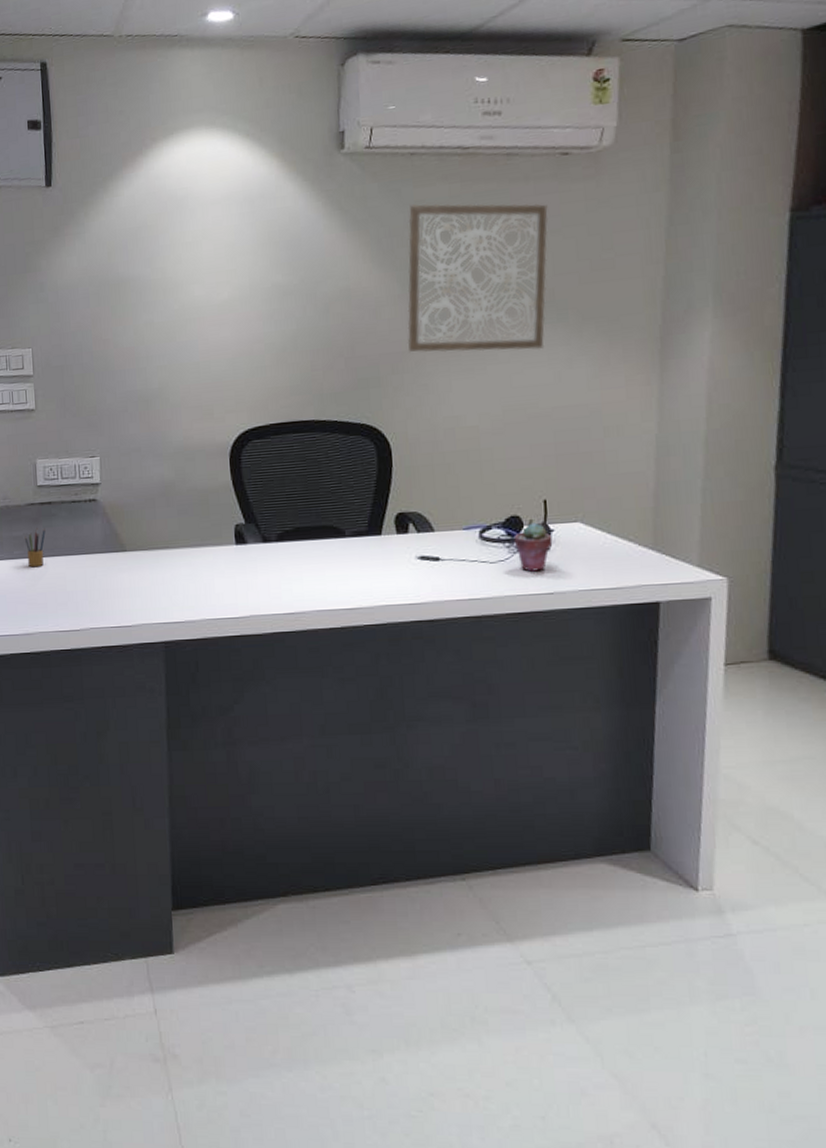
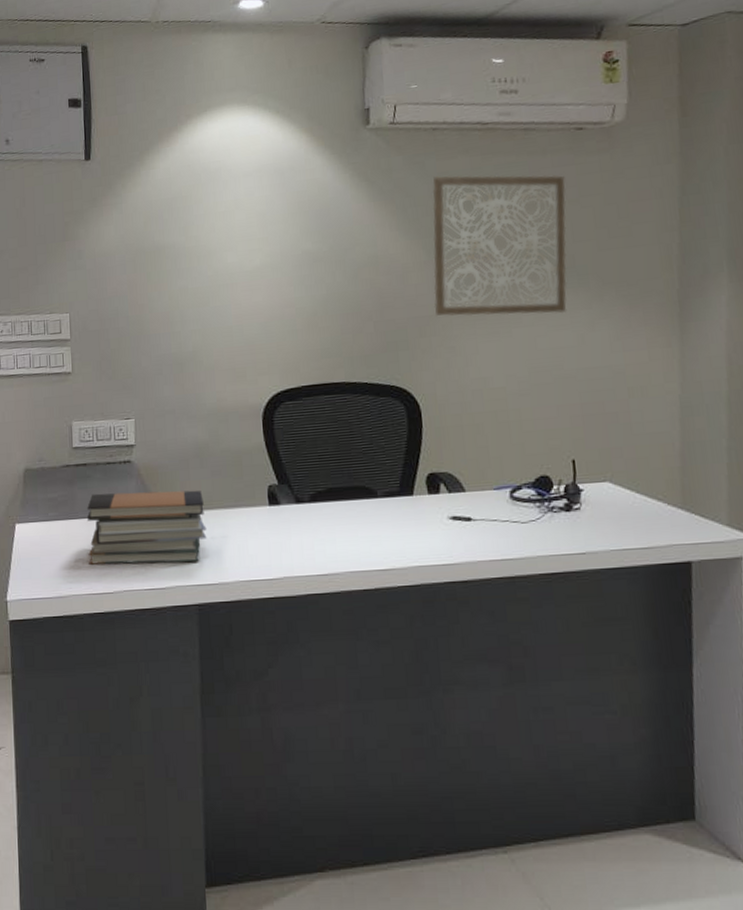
pencil box: present [24,527,46,568] -> none [59,489,80,529]
book stack: none [53,528,174,603] -> present [87,490,207,565]
potted succulent: present [513,522,553,572] -> none [544,482,583,532]

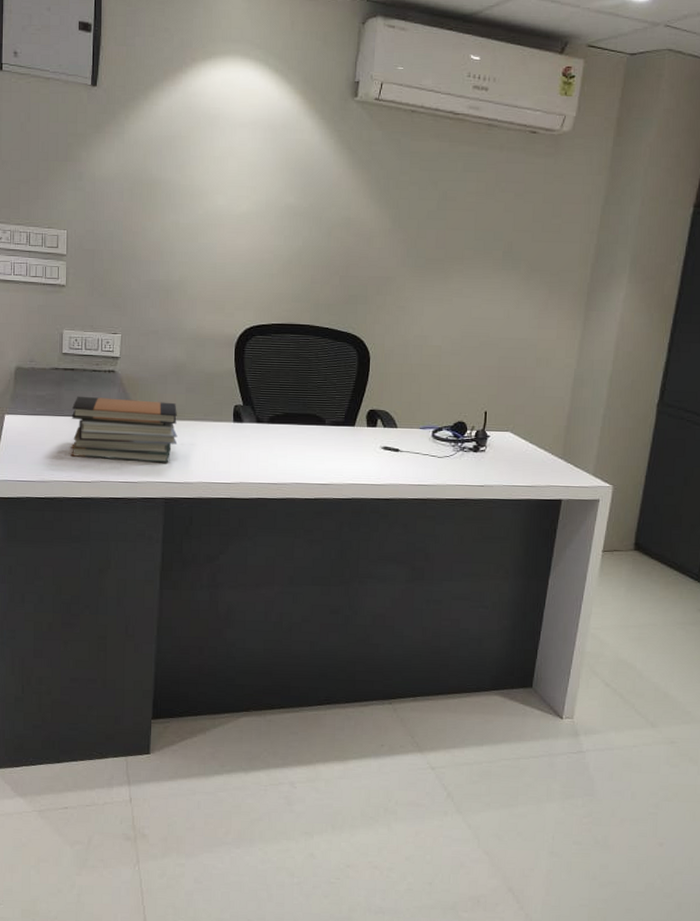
wall art: present [432,174,567,316] -> none [392,155,515,291]

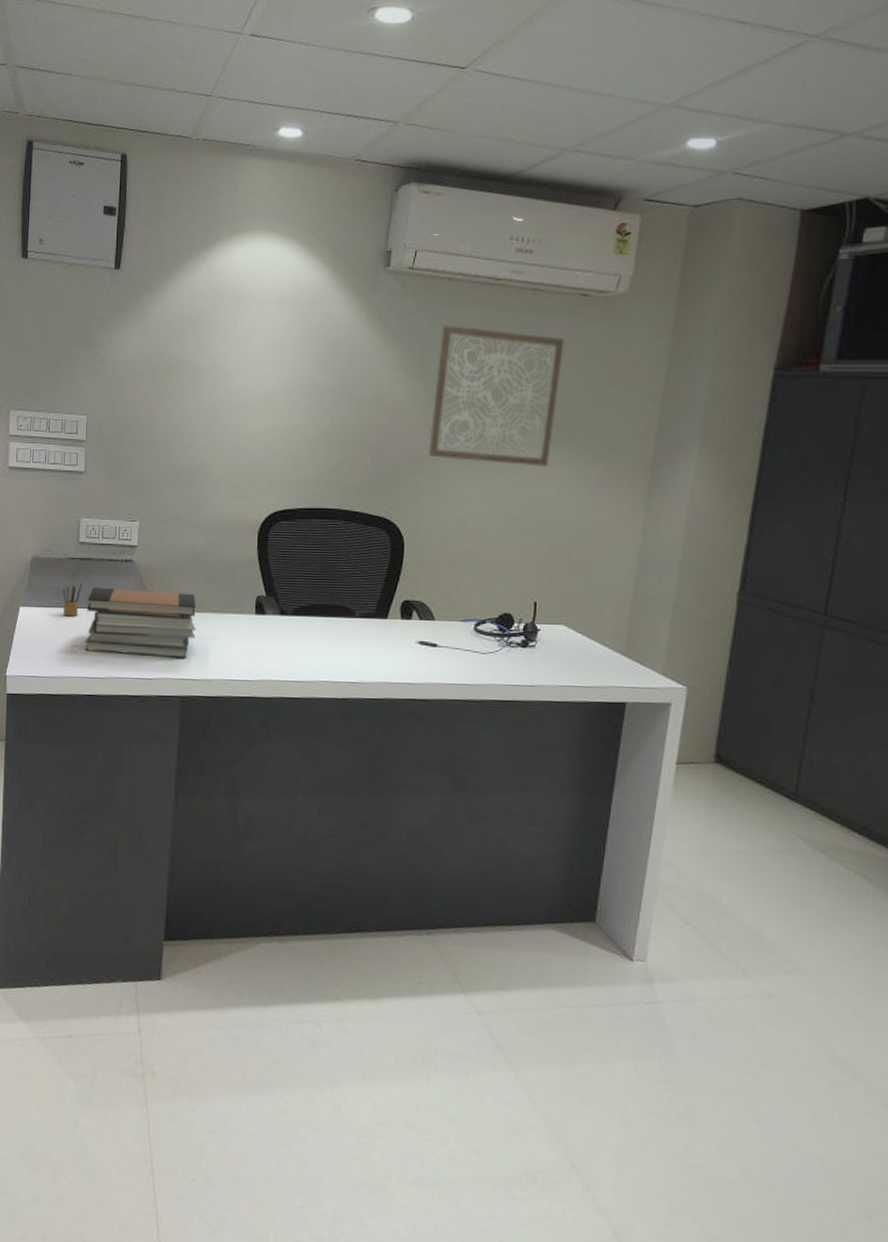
pencil box: none [47,389,67,424] -> present [62,580,82,617]
wall art: none [392,155,515,291] -> present [428,325,565,468]

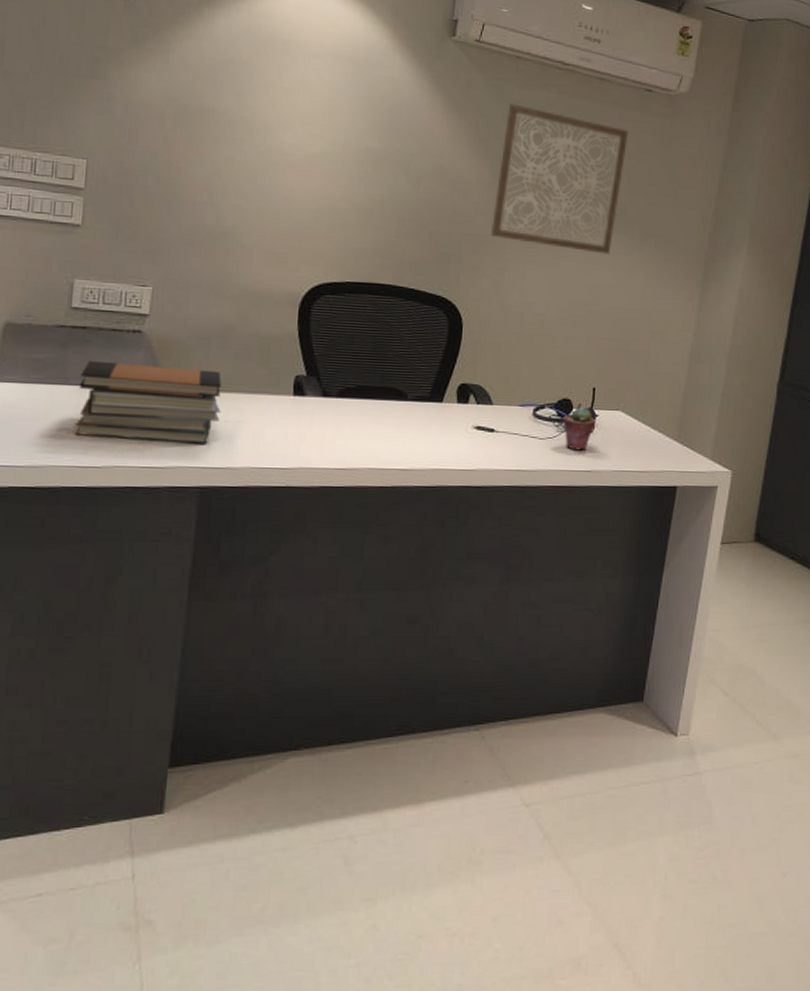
pencil box: present [62,580,82,617] -> none [46,351,75,395]
potted succulent: none [504,621,538,665] -> present [563,406,596,451]

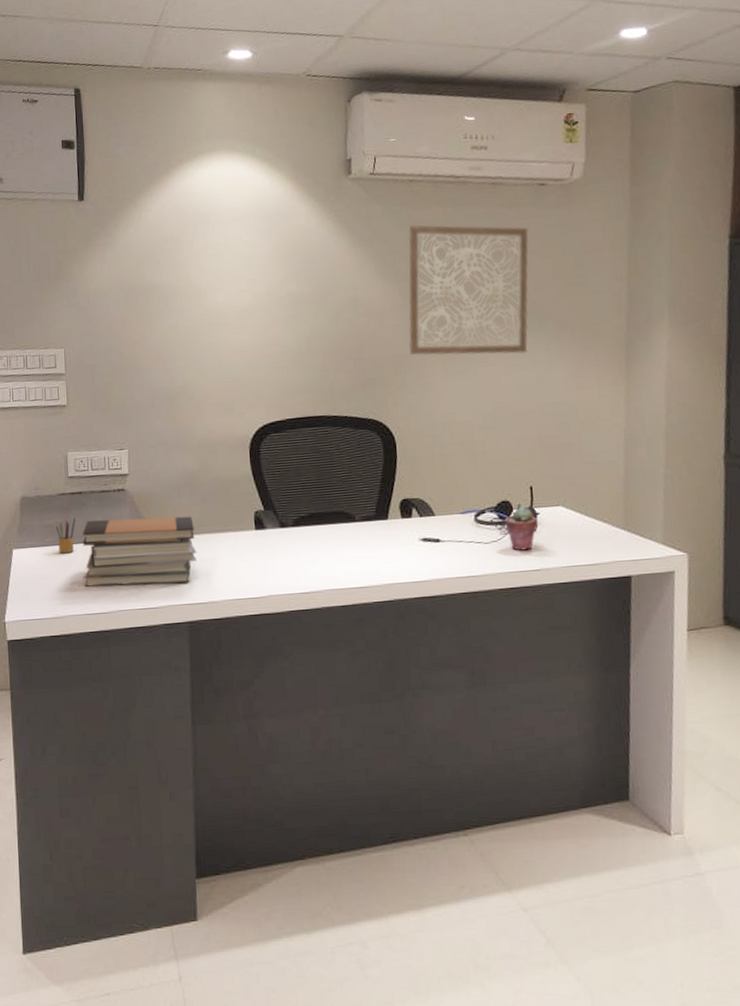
pencil box: none [46,351,75,395] -> present [55,516,76,554]

